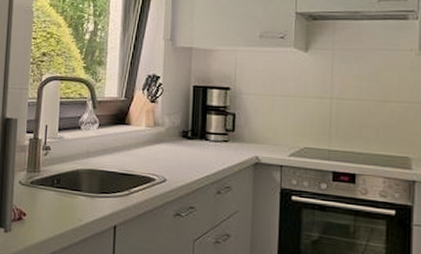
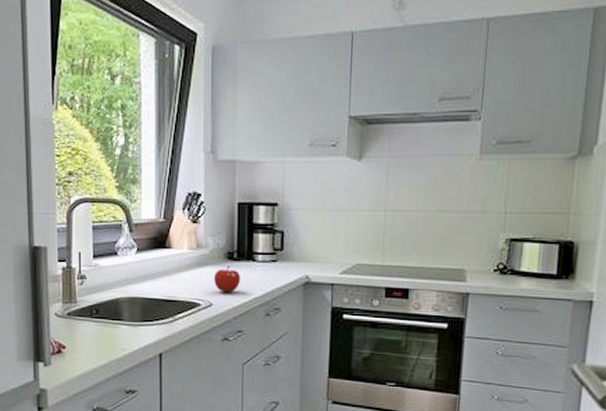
fruit: none [169,144,193,170] -> present [214,266,240,293]

